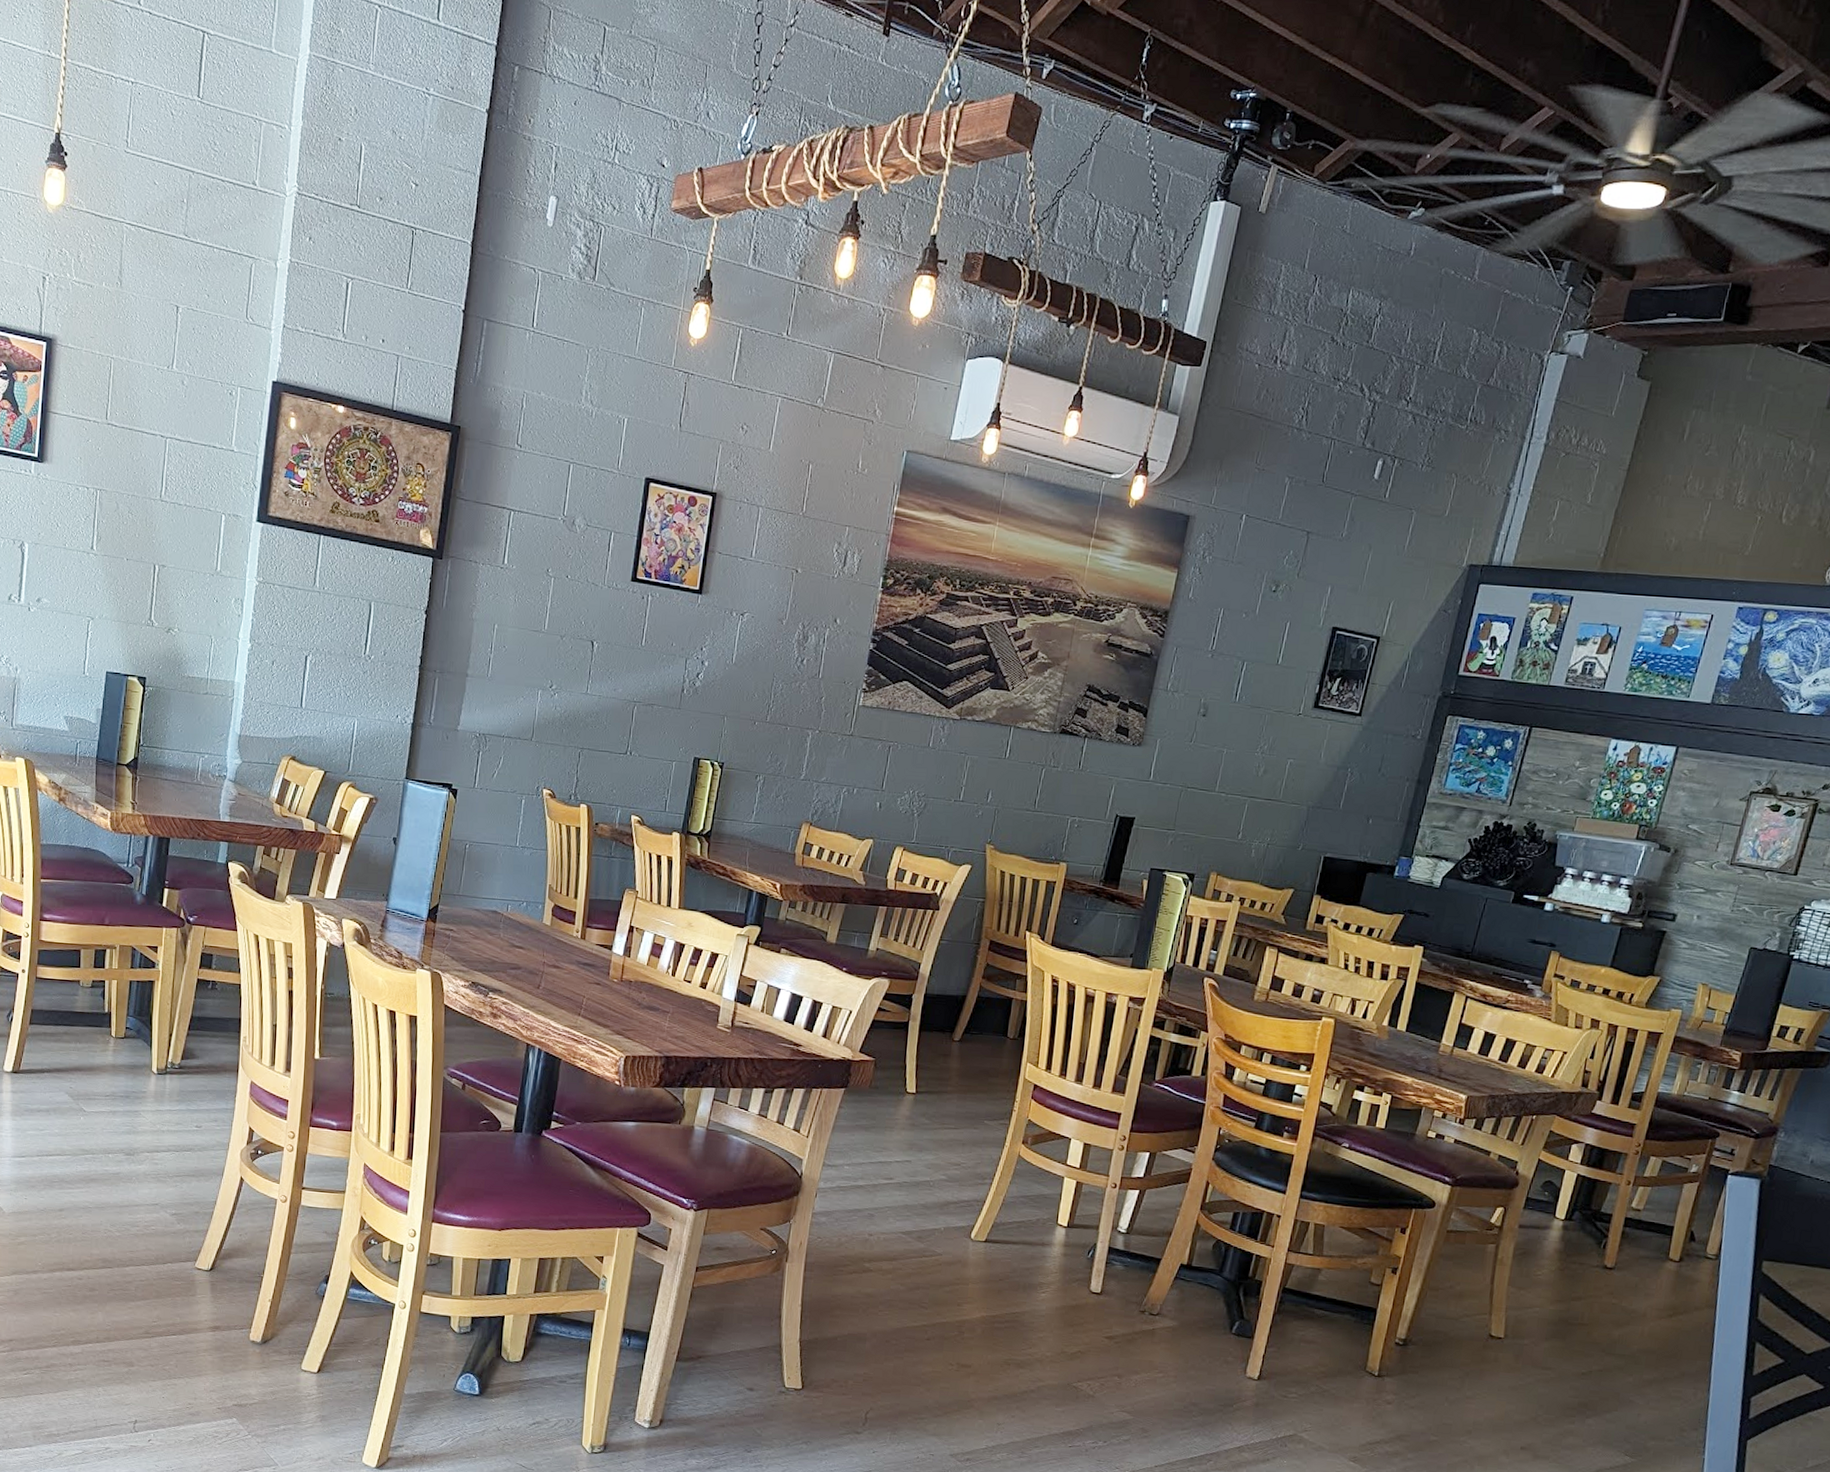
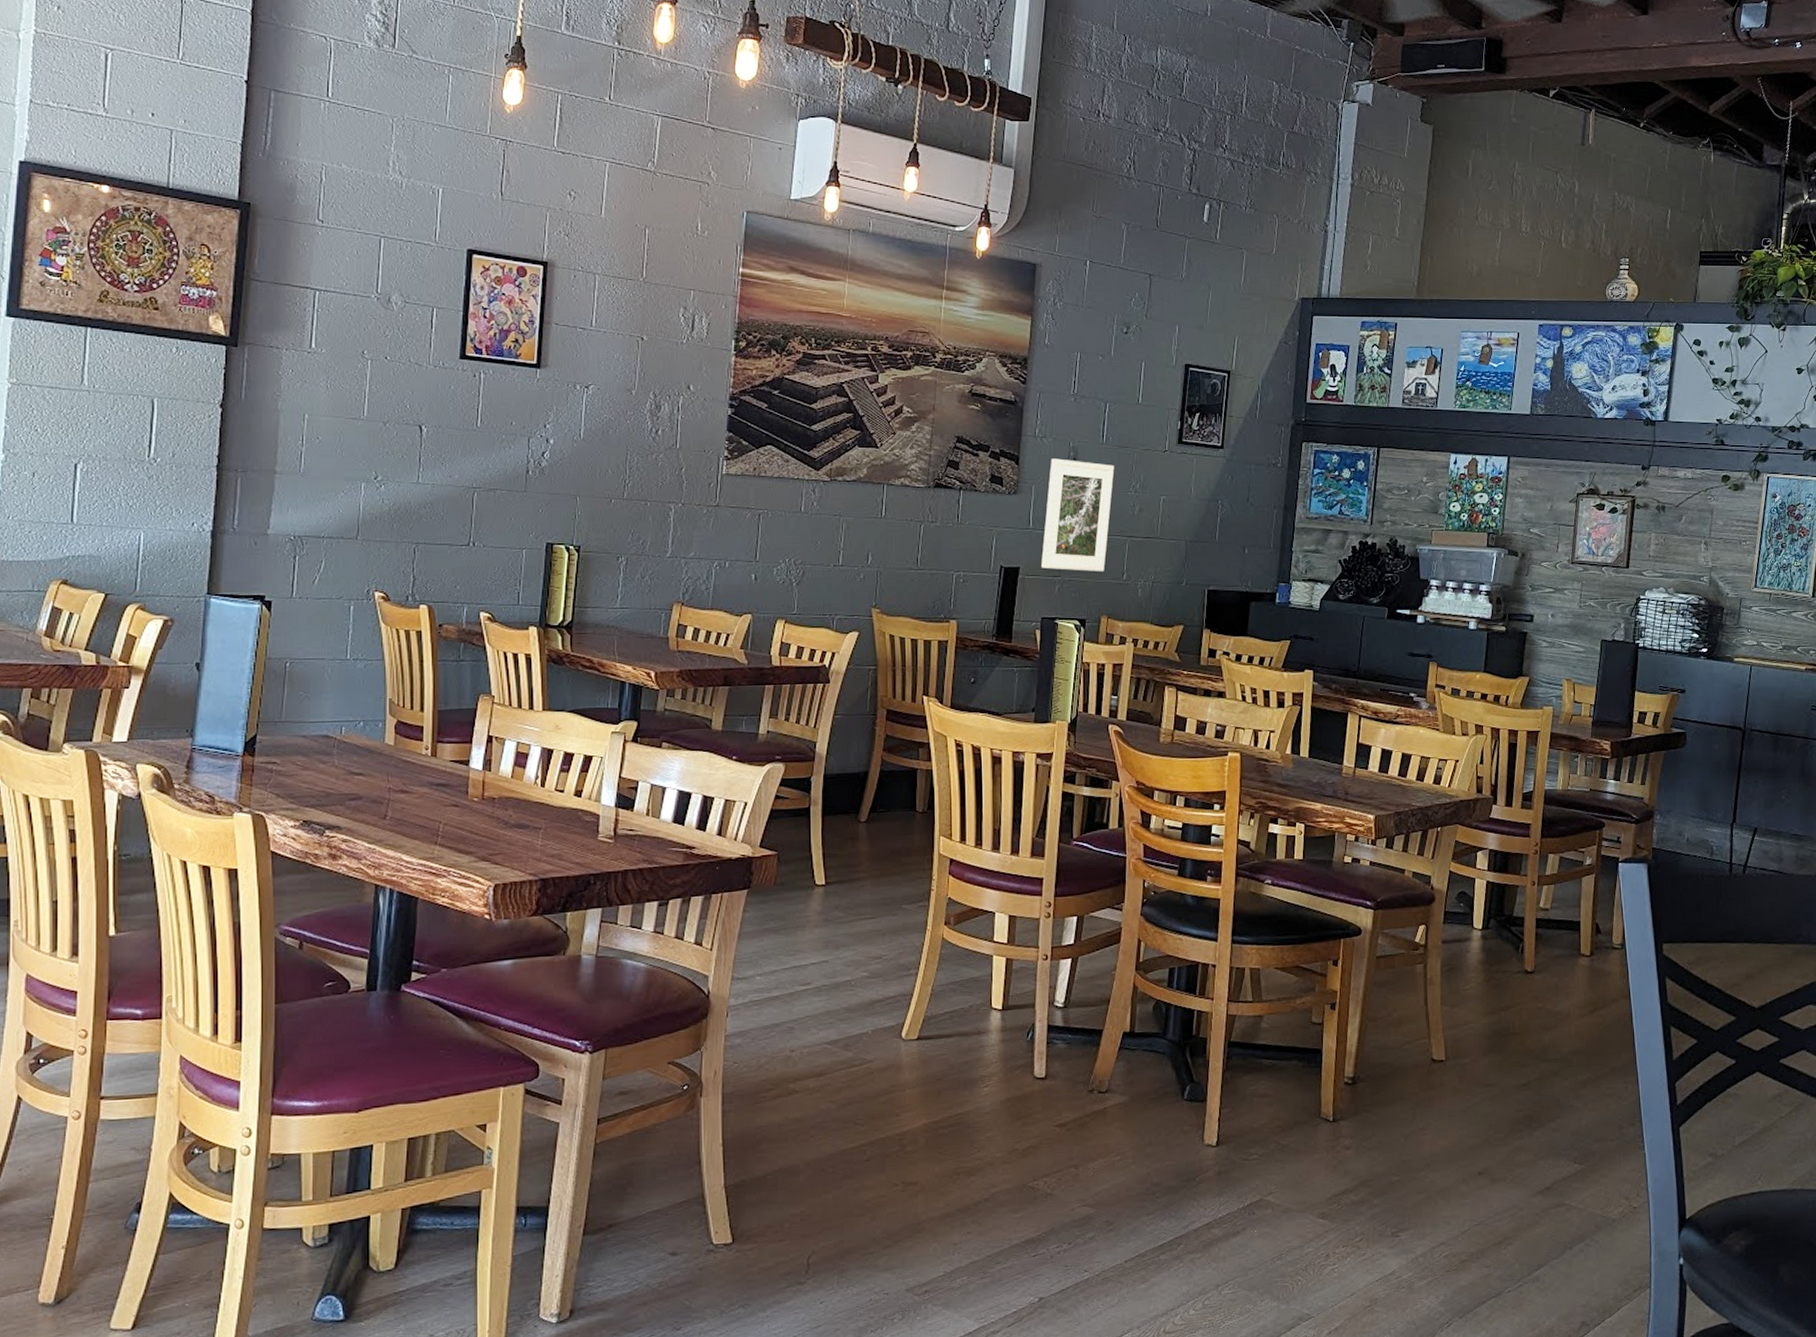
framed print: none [1156,713,1244,829] -> present [1040,458,1115,571]

